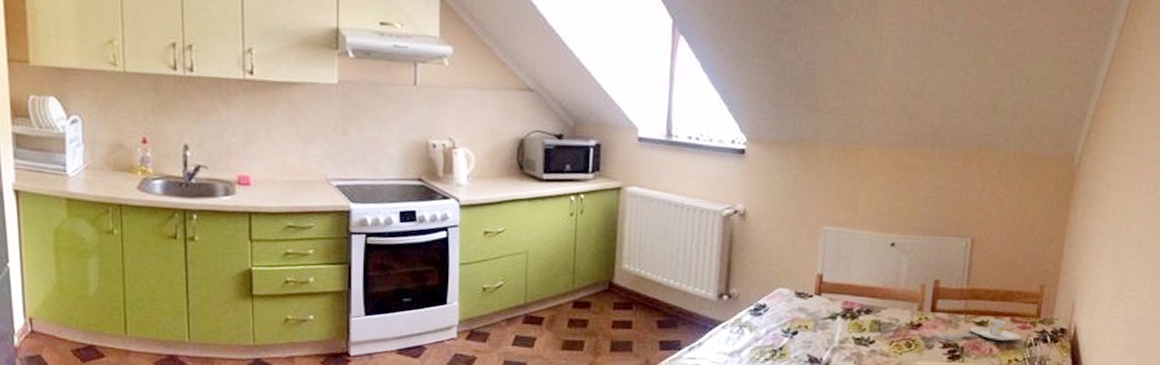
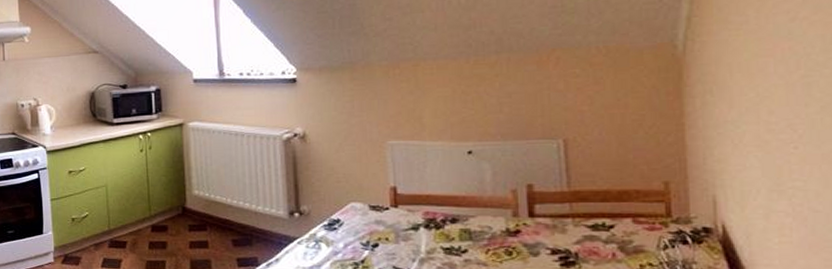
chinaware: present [939,318,1021,341] -> none [544,220,651,245]

